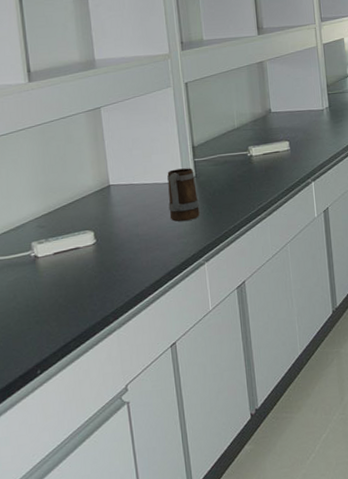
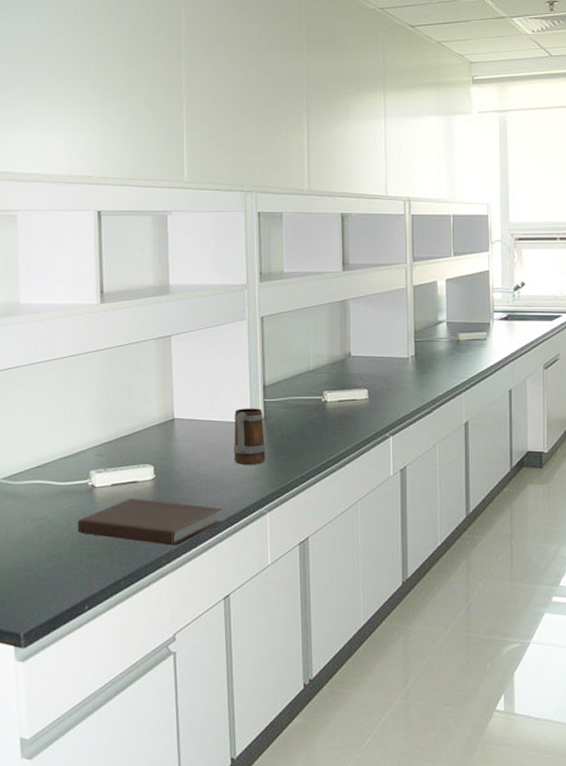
notebook: none [23,263,164,304] -> present [77,498,222,546]

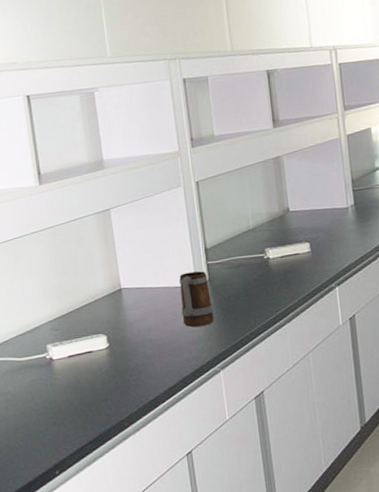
notebook: present [77,498,222,546] -> none [40,367,178,409]

